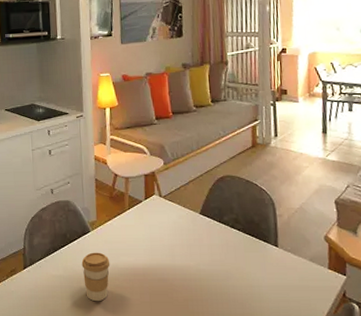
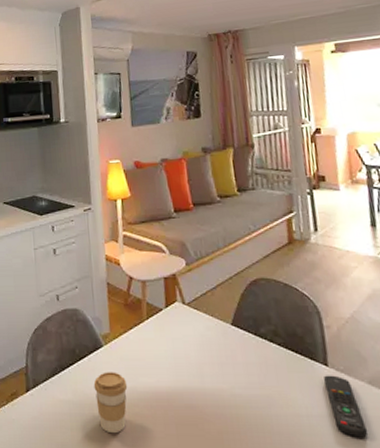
remote control: none [274,254,307,302] -> present [324,375,368,437]

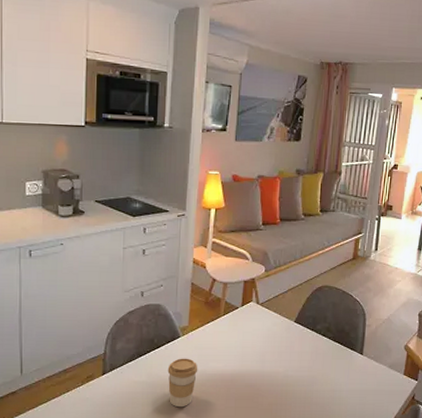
remote control: present [324,375,368,437] -> none [357,361,381,404]

